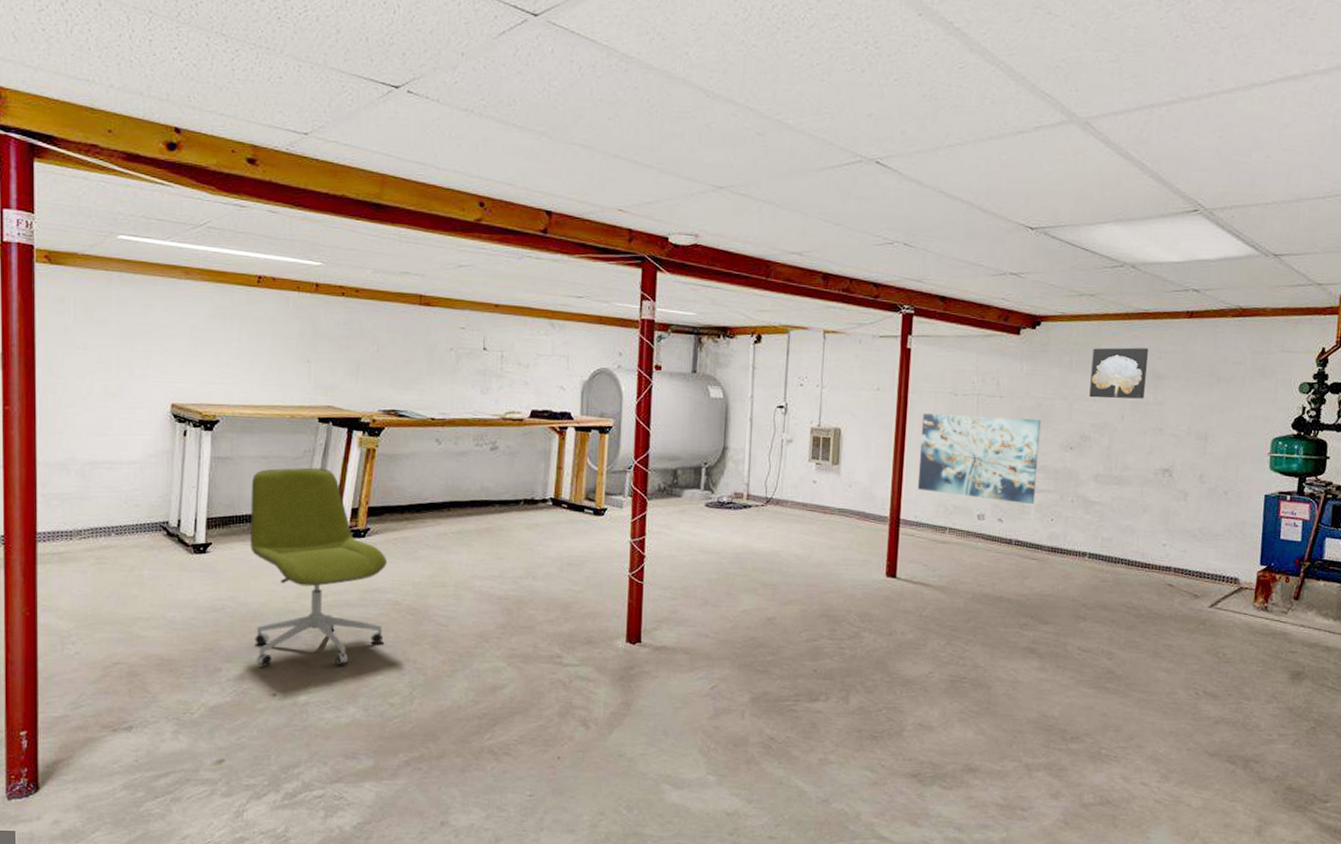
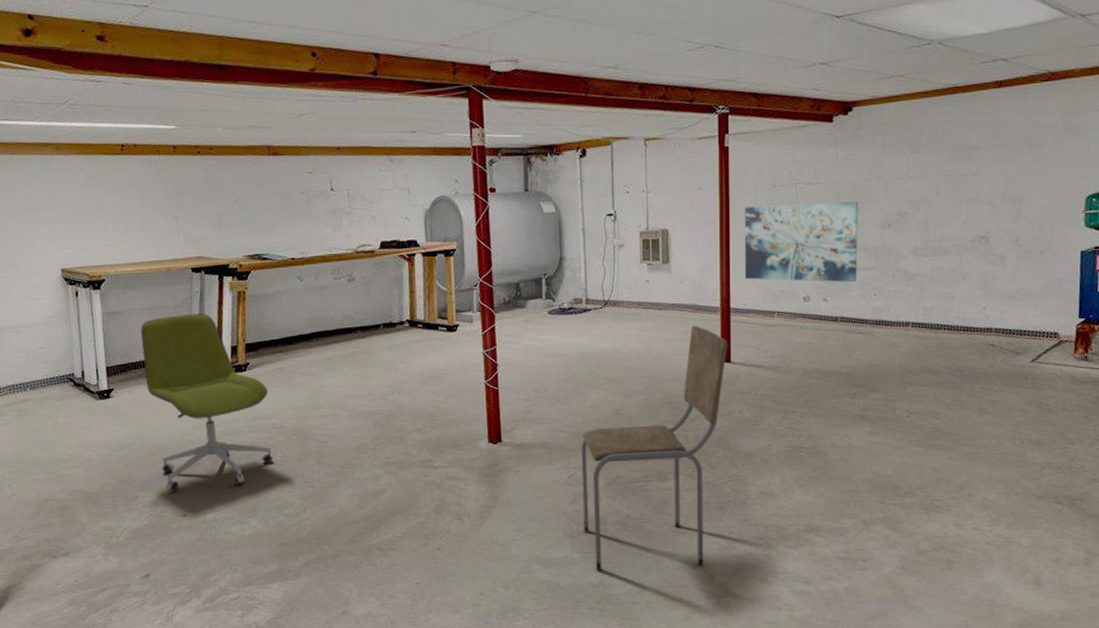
dining chair: none [722,534,895,800] -> present [581,325,728,570]
wall art: present [1089,347,1148,399] -> none [904,122,959,175]

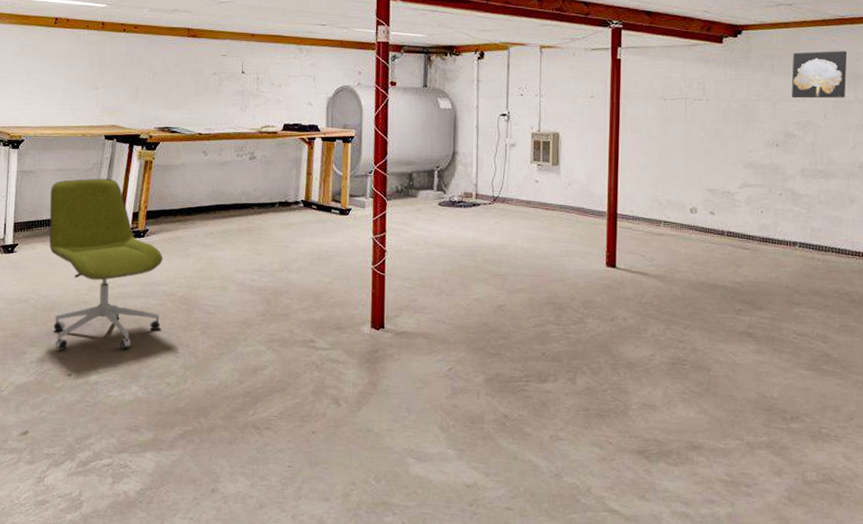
dining chair: present [581,325,728,570] -> none [460,228,613,475]
wall art: present [744,201,859,282] -> none [632,117,747,197]
wall art: none [904,122,959,175] -> present [792,51,847,99]

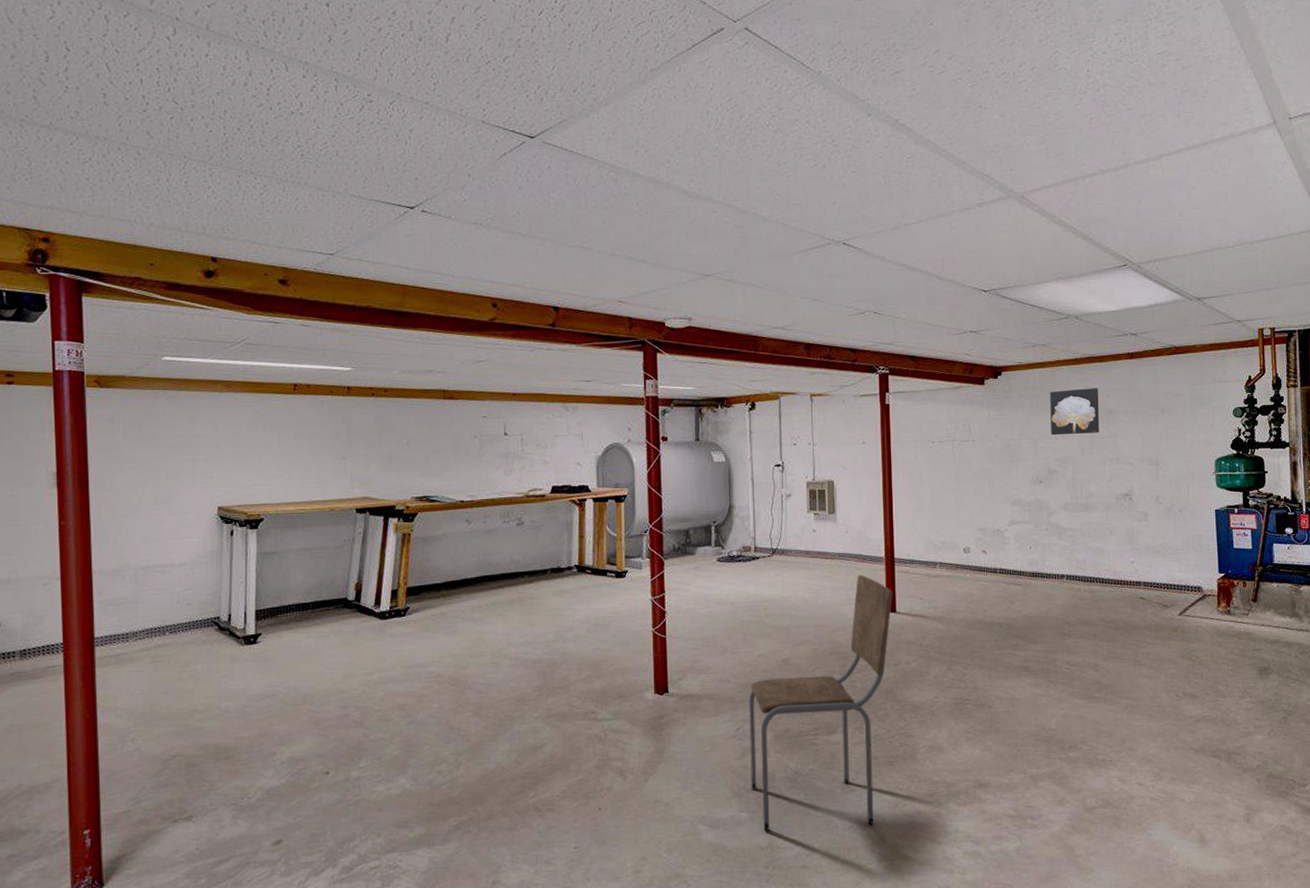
office chair: present [49,178,163,350] -> none [296,555,428,746]
dining chair: none [460,228,613,475] -> present [749,574,893,831]

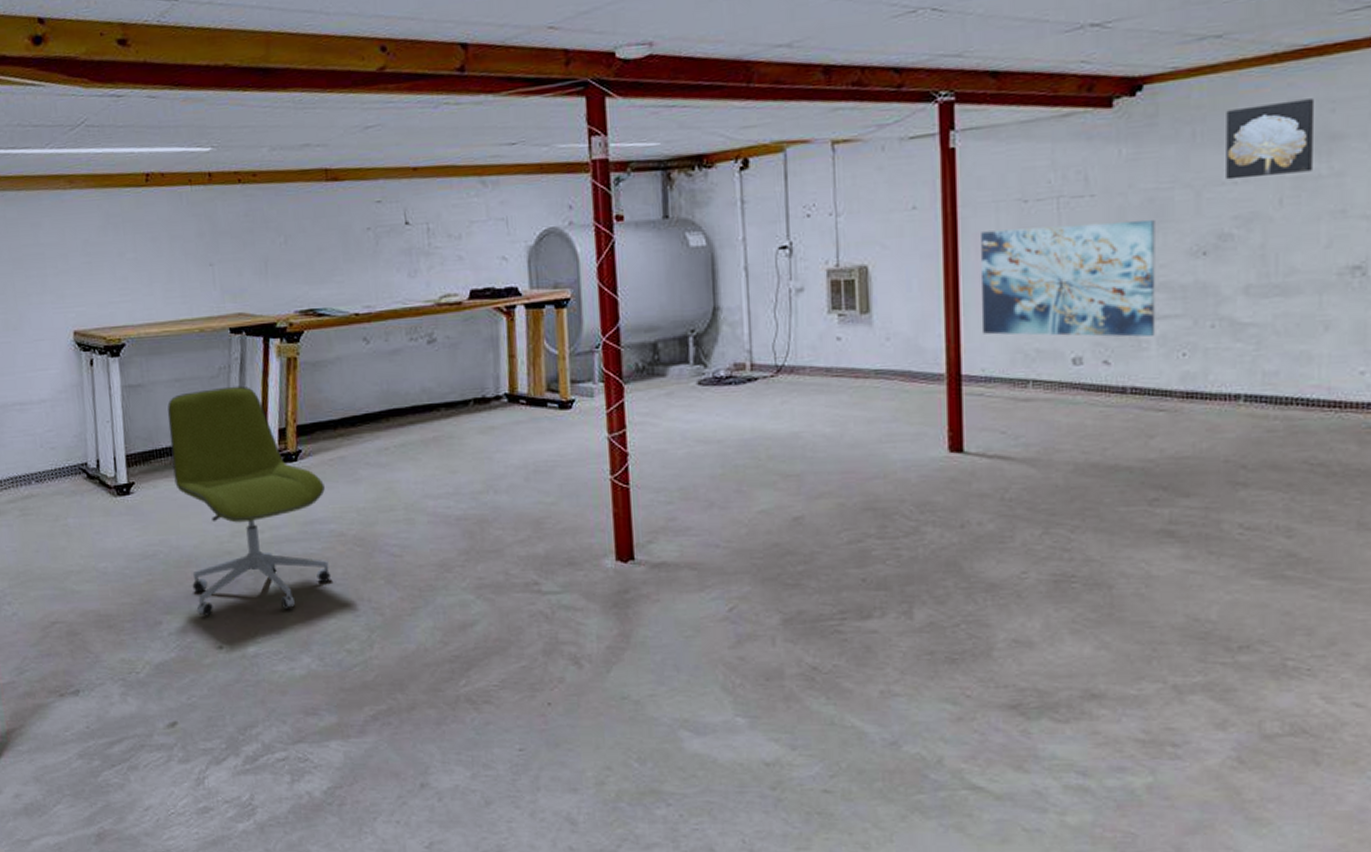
office chair: none [296,555,428,746] -> present [167,385,332,616]
dining chair: present [749,574,893,831] -> none [745,399,958,743]
wall art: none [906,458,1013,535] -> present [980,219,1155,337]

